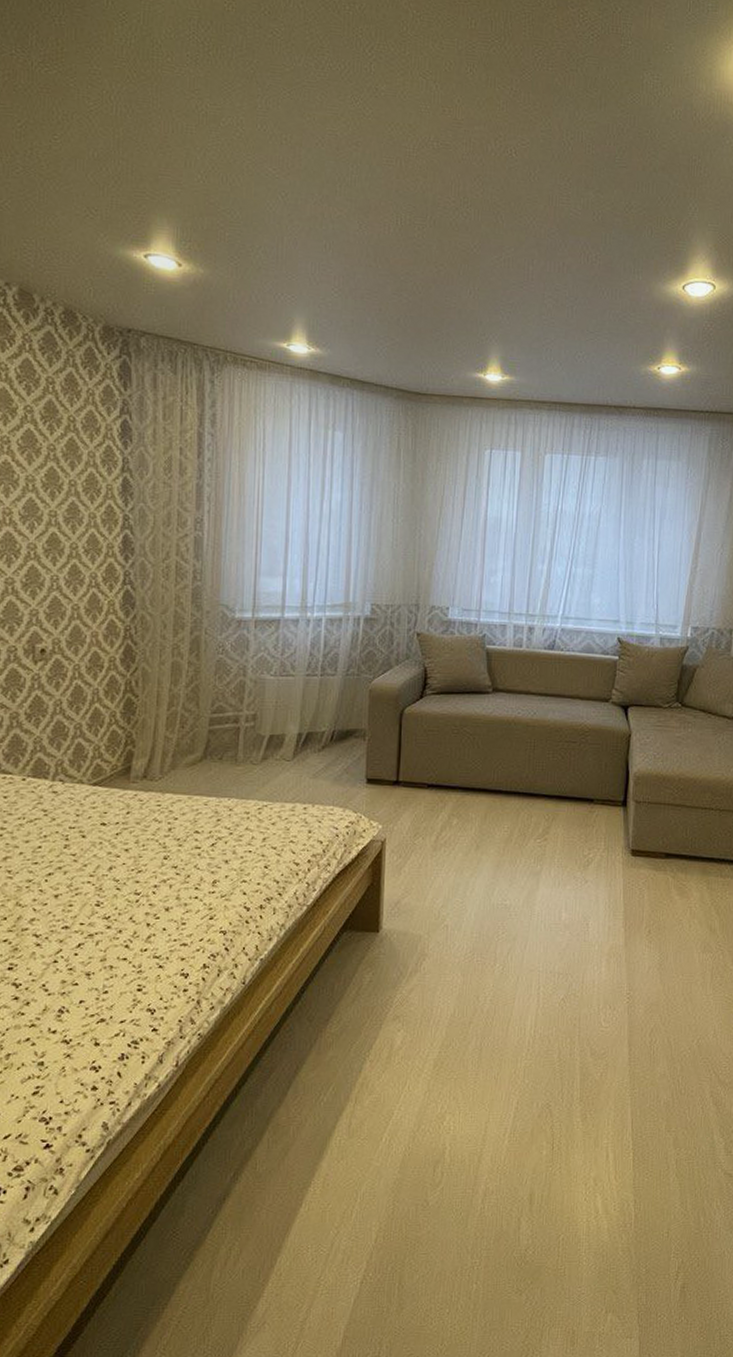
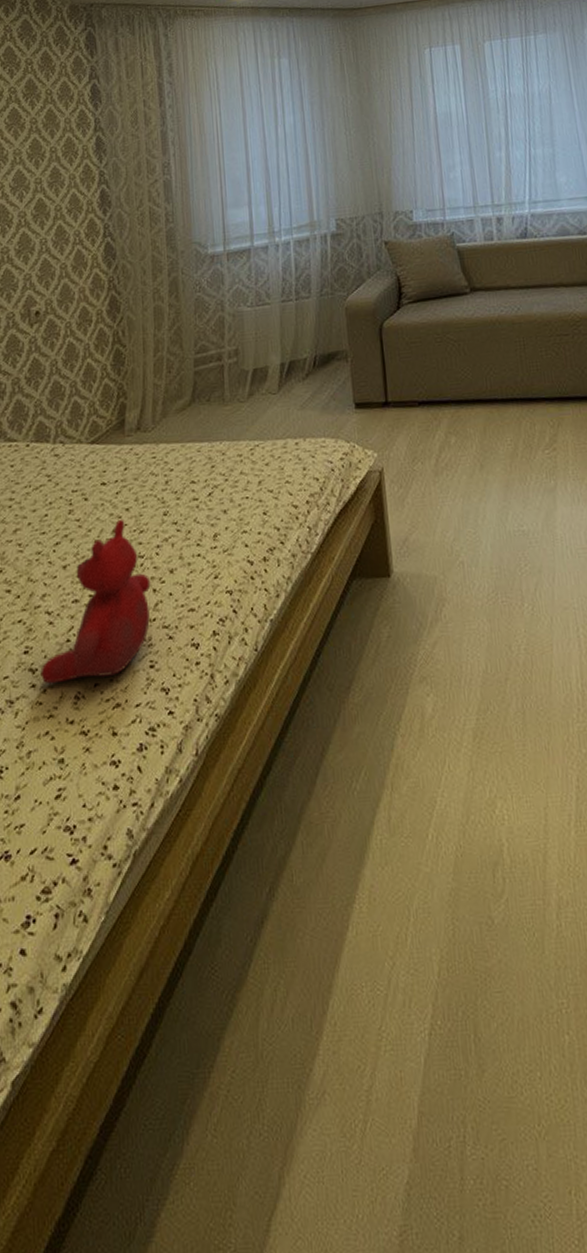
stuffed bear: none [24,858,145,998] -> present [40,518,151,685]

